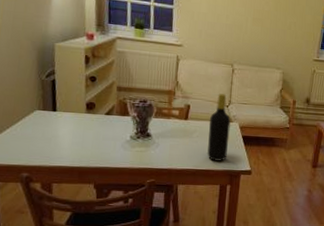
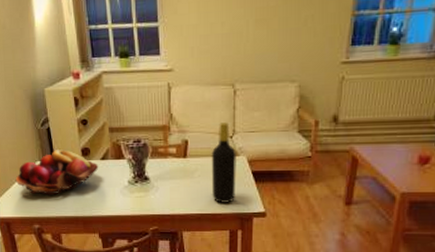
fruit basket: none [7,101,103,145] -> present [15,150,99,195]

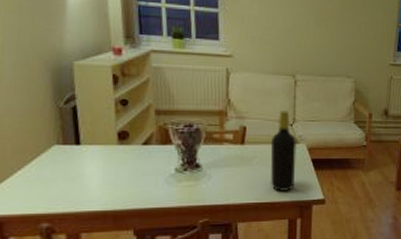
fruit basket: present [15,150,99,195] -> none [18,132,139,186]

